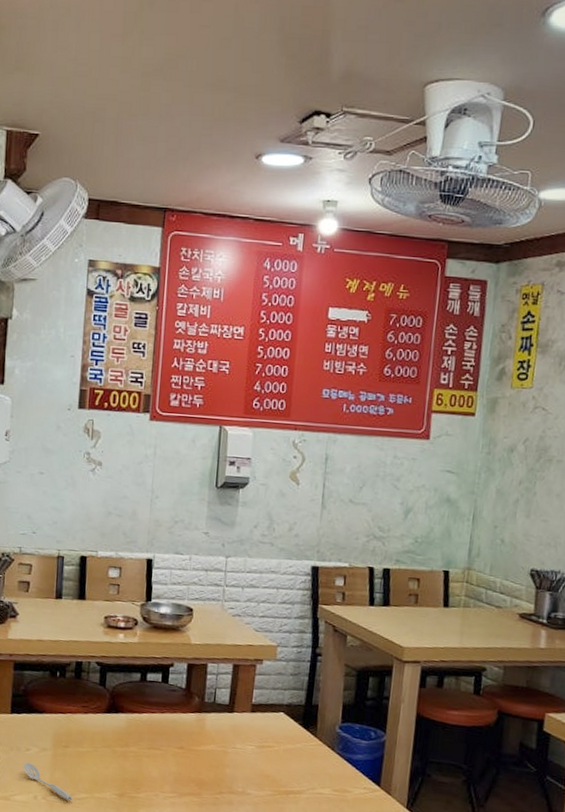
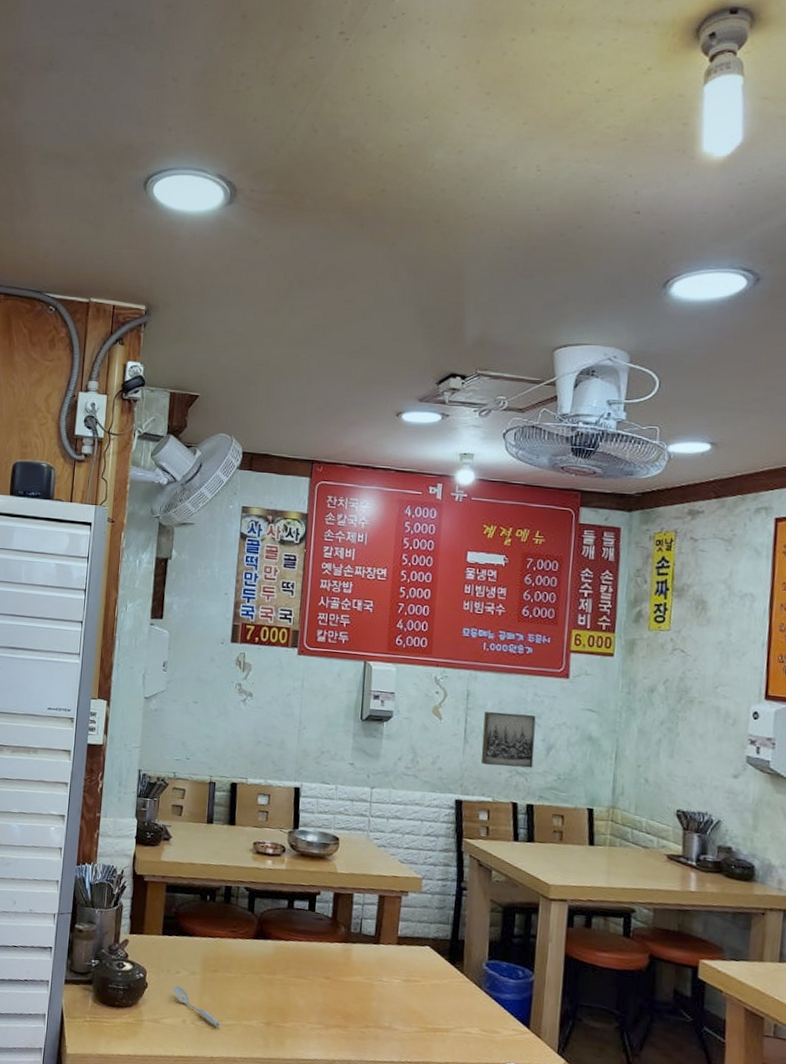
wall art: none [338,475,395,532] -> present [480,711,536,768]

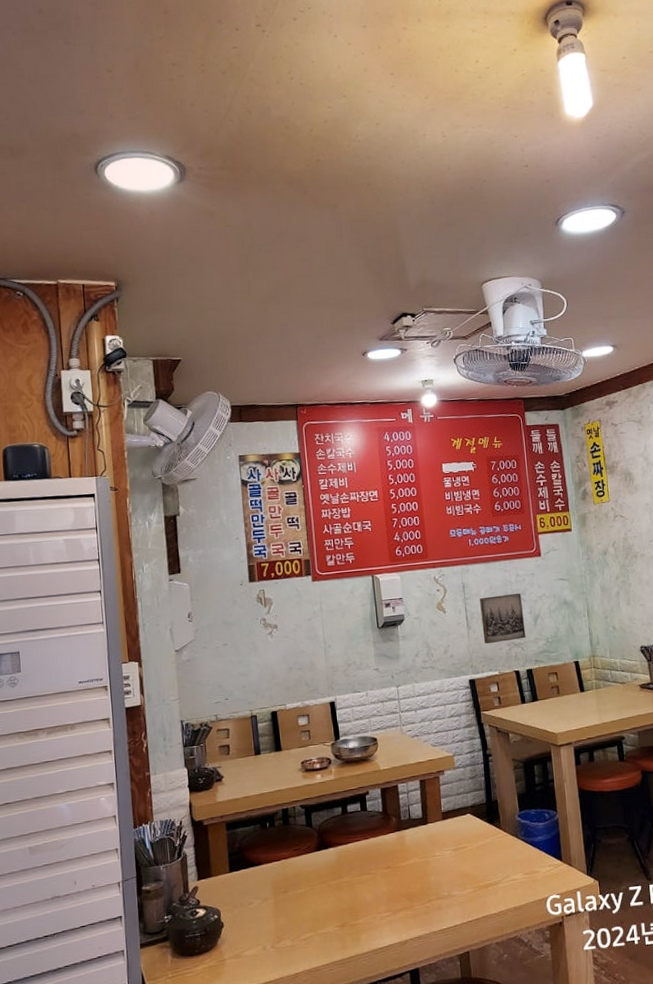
spoon: present [173,985,221,1027] -> none [249,915,299,944]

